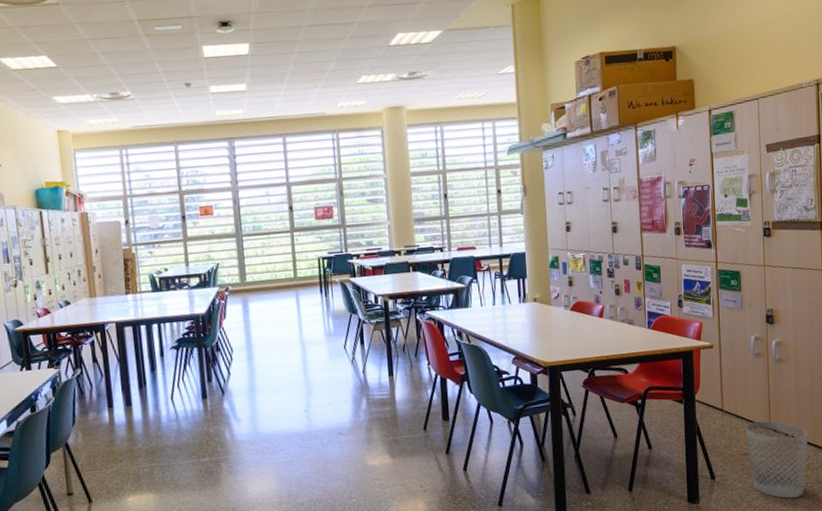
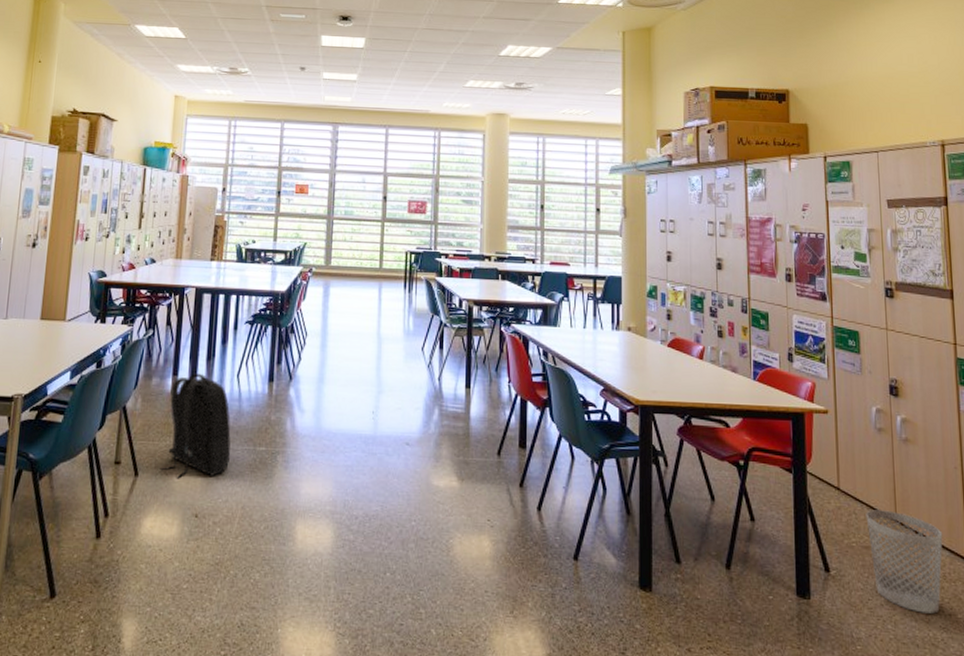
backpack: none [108,401,177,499] -> present [160,373,231,479]

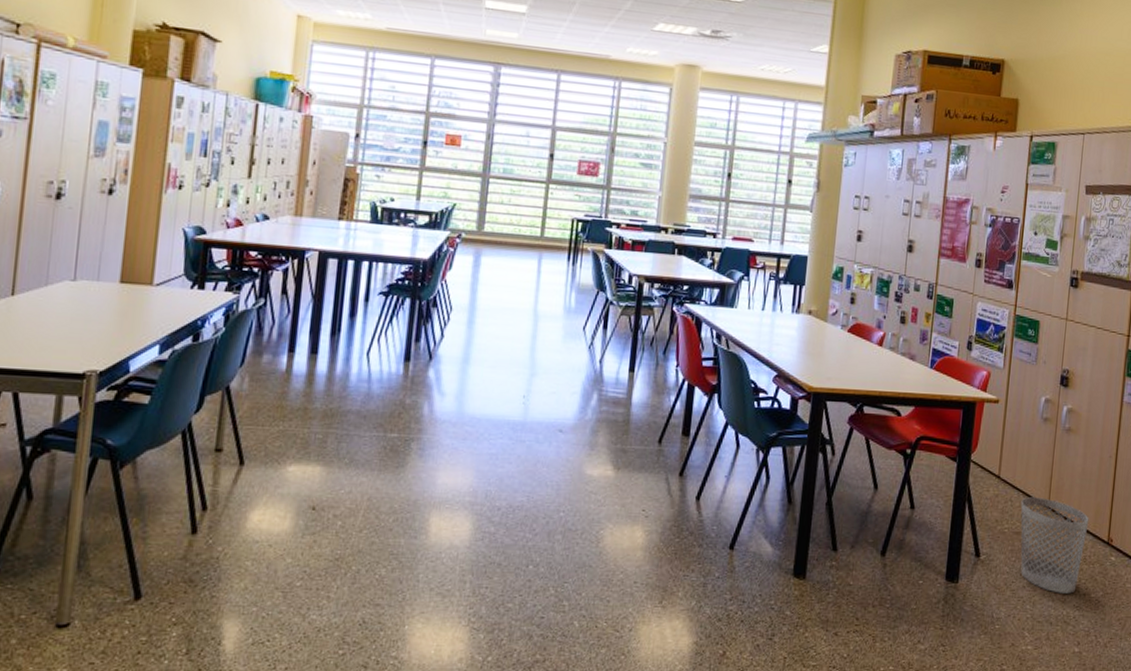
backpack: present [160,373,231,479] -> none [271,349,358,468]

